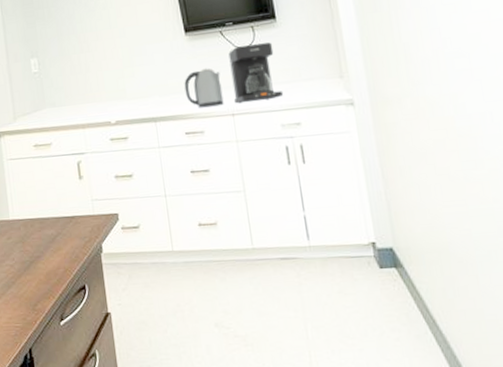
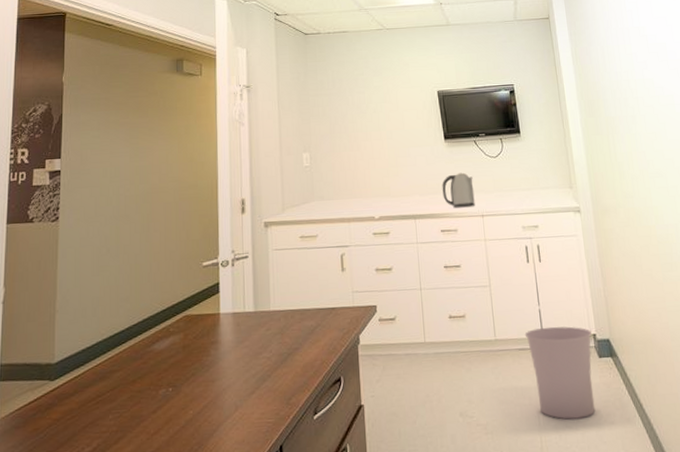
coffee maker: present [228,42,284,104] -> none [480,154,525,206]
waste bin: none [287,234,376,334] -> present [524,326,596,420]

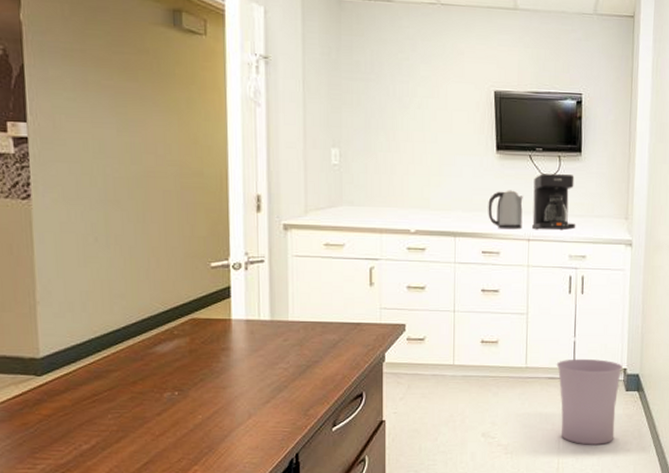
coffee maker: none [480,154,525,206] -> present [531,174,576,231]

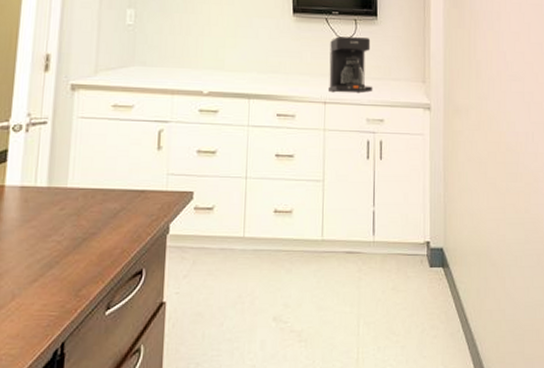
kettle: present [488,190,523,230] -> none [283,52,319,92]
waste bin: present [556,358,623,445] -> none [354,230,425,331]

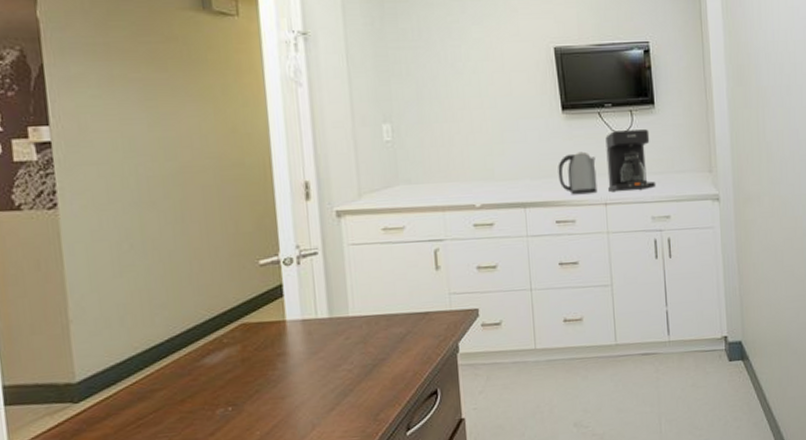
kettle: none [283,52,319,92] -> present [558,151,598,195]

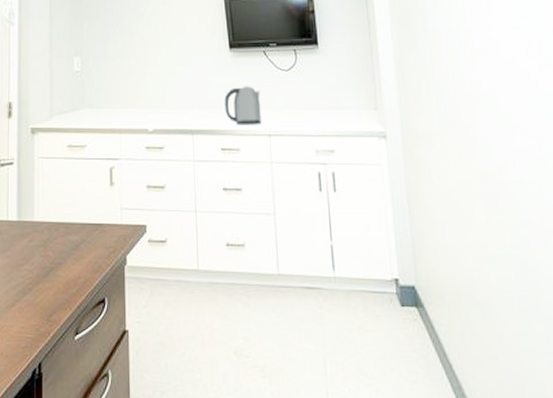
coffee maker: present [605,129,657,193] -> none [270,67,320,125]

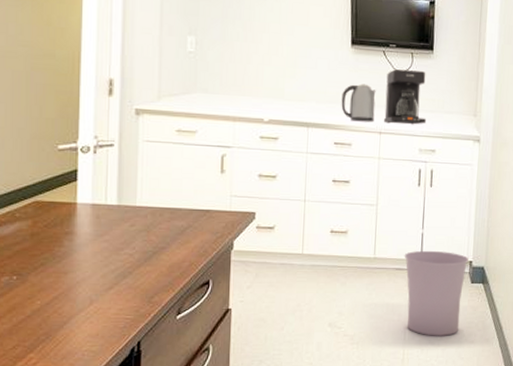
coffee maker: none [270,67,320,125] -> present [383,69,427,125]
waste bin: none [312,265,394,373] -> present [404,250,469,336]

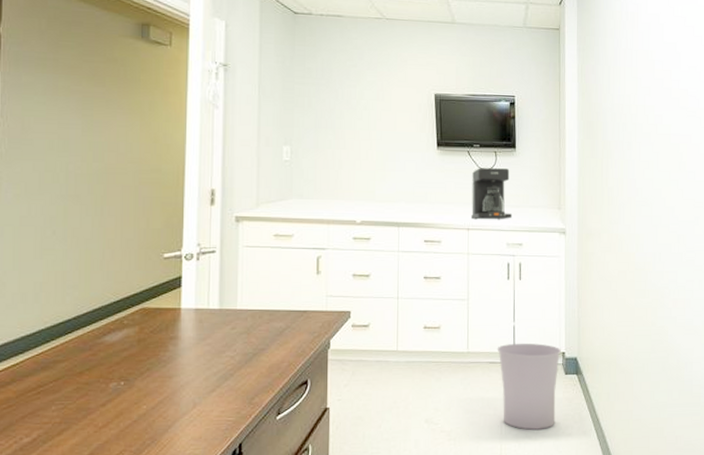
kettle: present [341,83,376,123] -> none [429,183,462,220]

